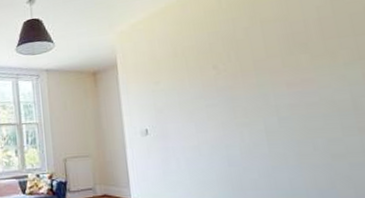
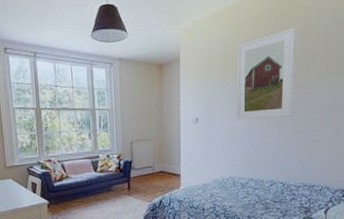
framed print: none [189,15,287,130] -> present [237,28,295,120]

